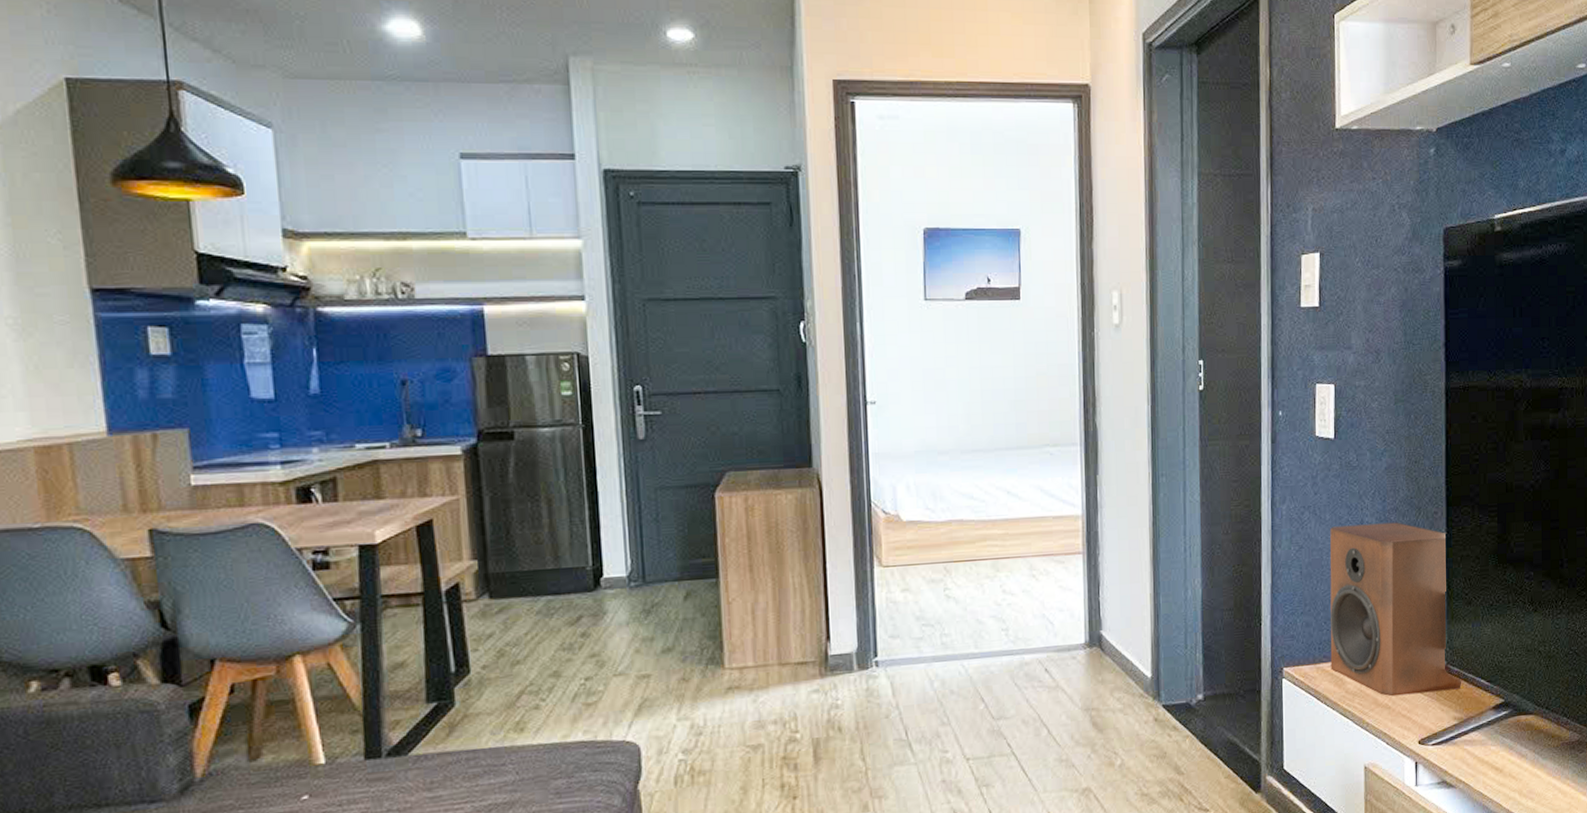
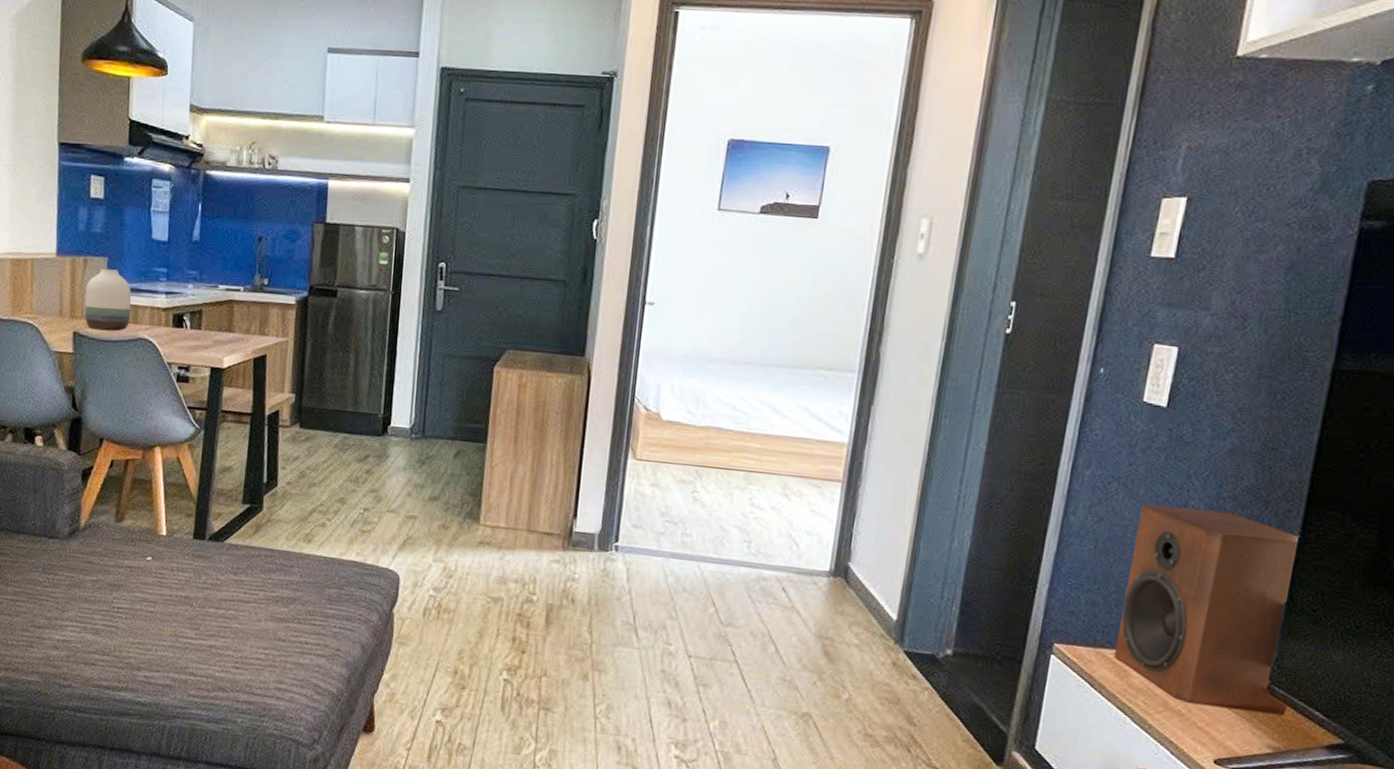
vase: none [159,442,233,523] -> present [84,269,131,332]

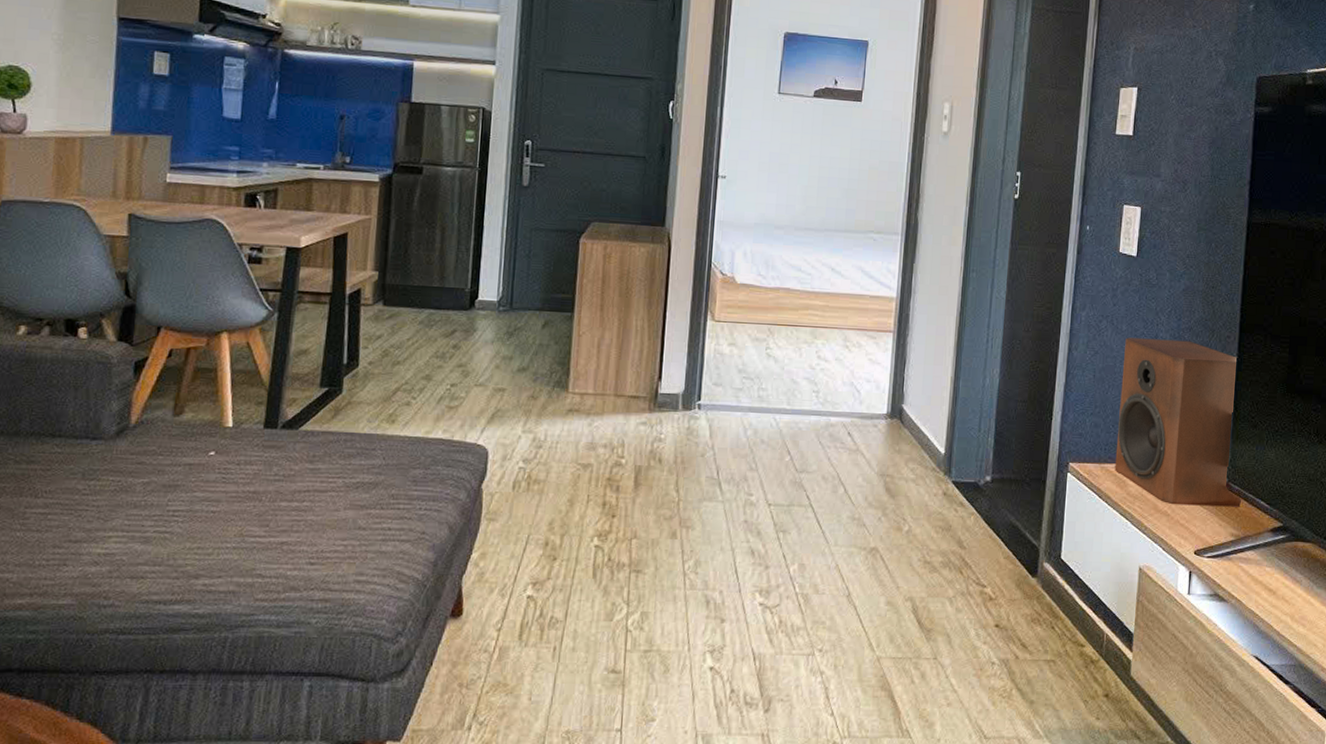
vase: present [84,269,131,332] -> none [143,147,198,213]

